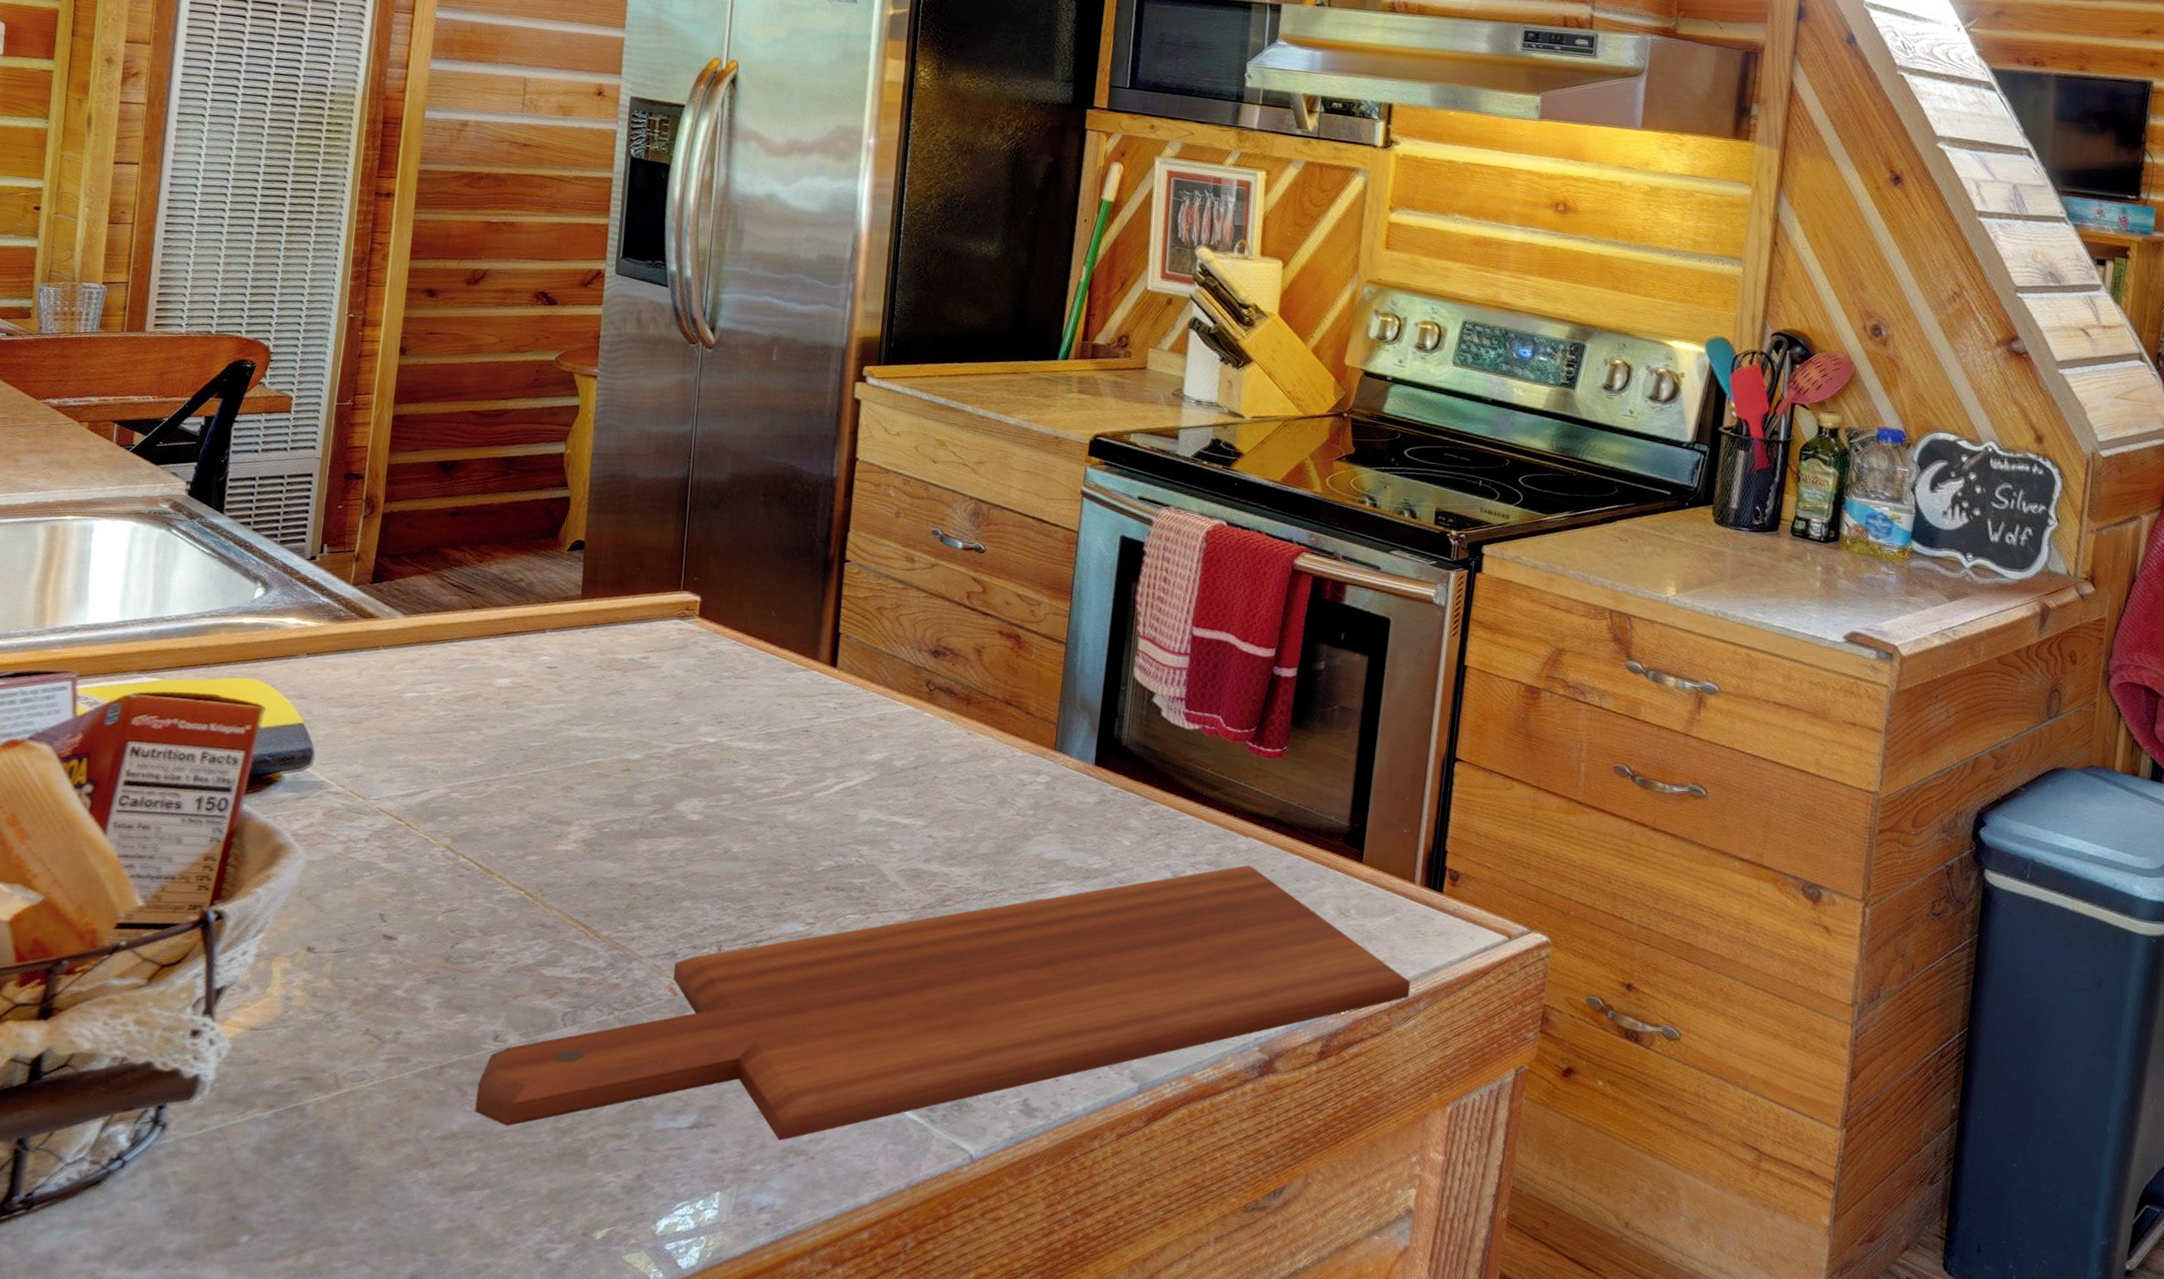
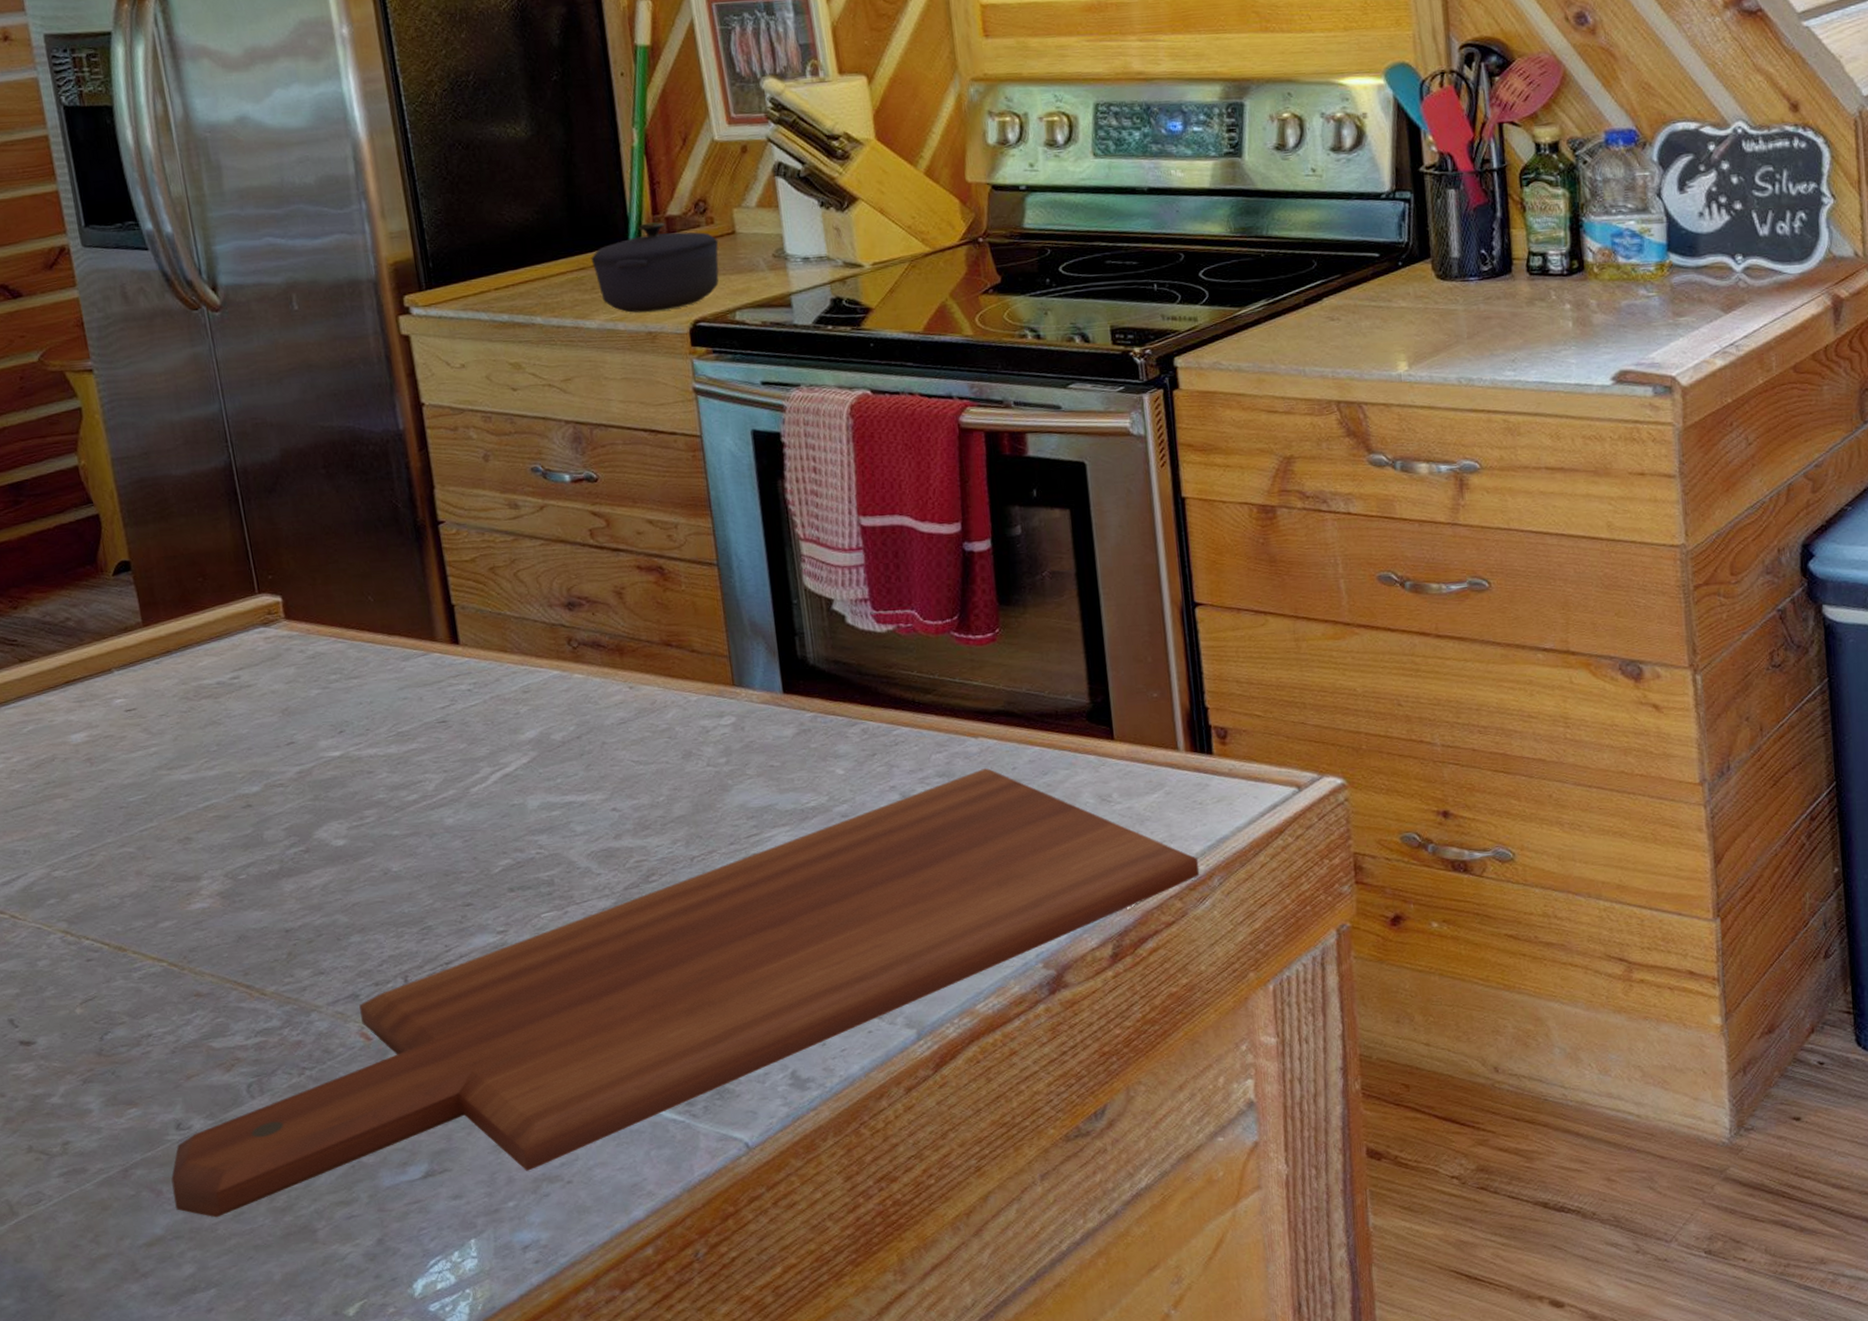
cooking pot: none [1023,346,1131,421] -> present [591,222,719,313]

